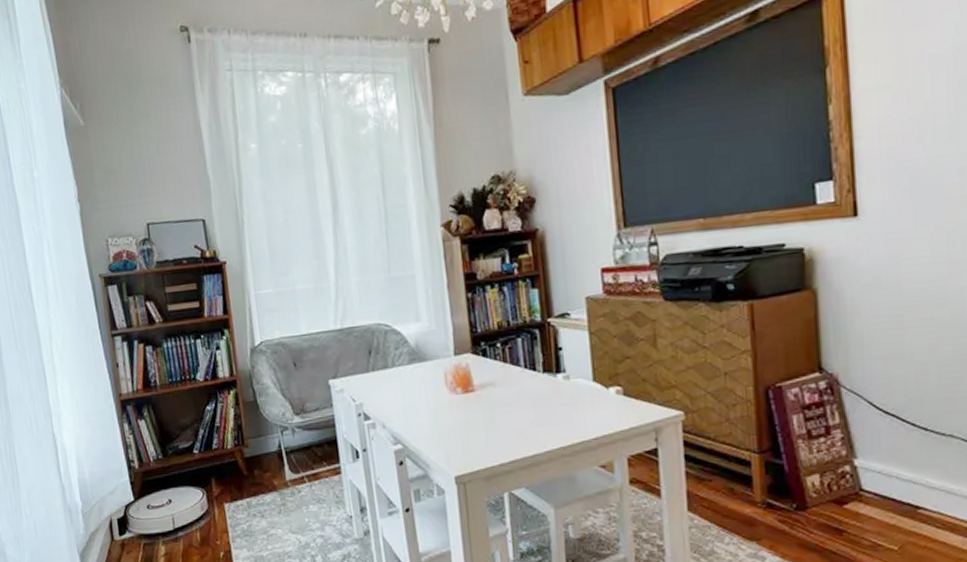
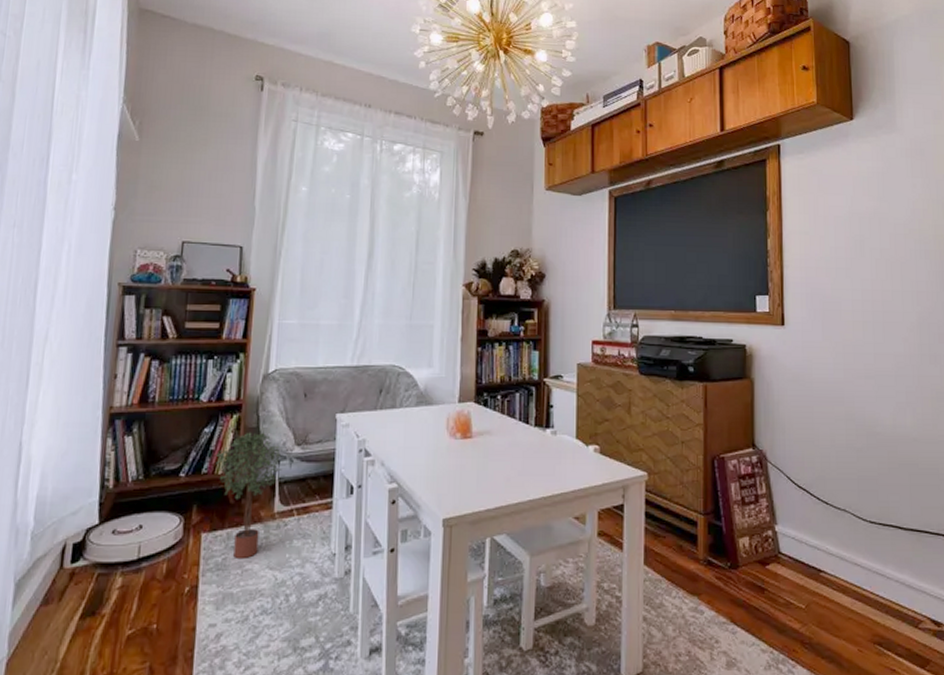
potted tree: none [221,405,287,525] -> present [215,432,283,558]

